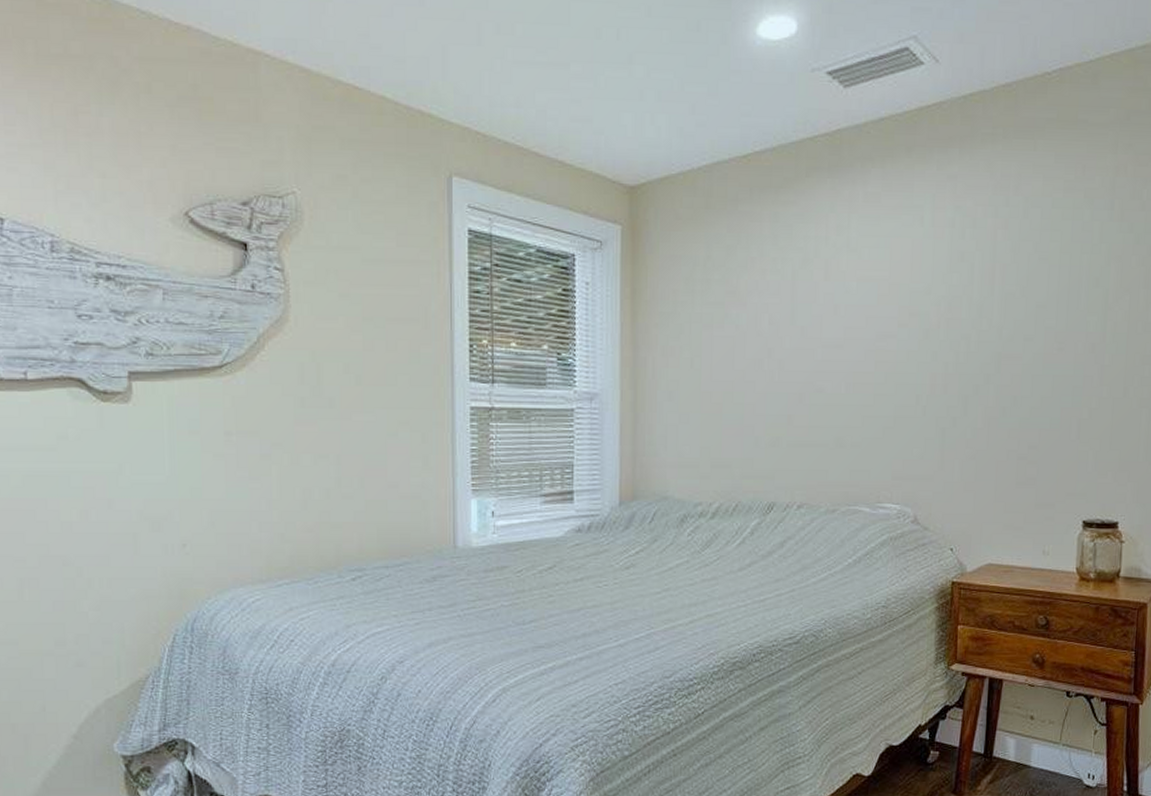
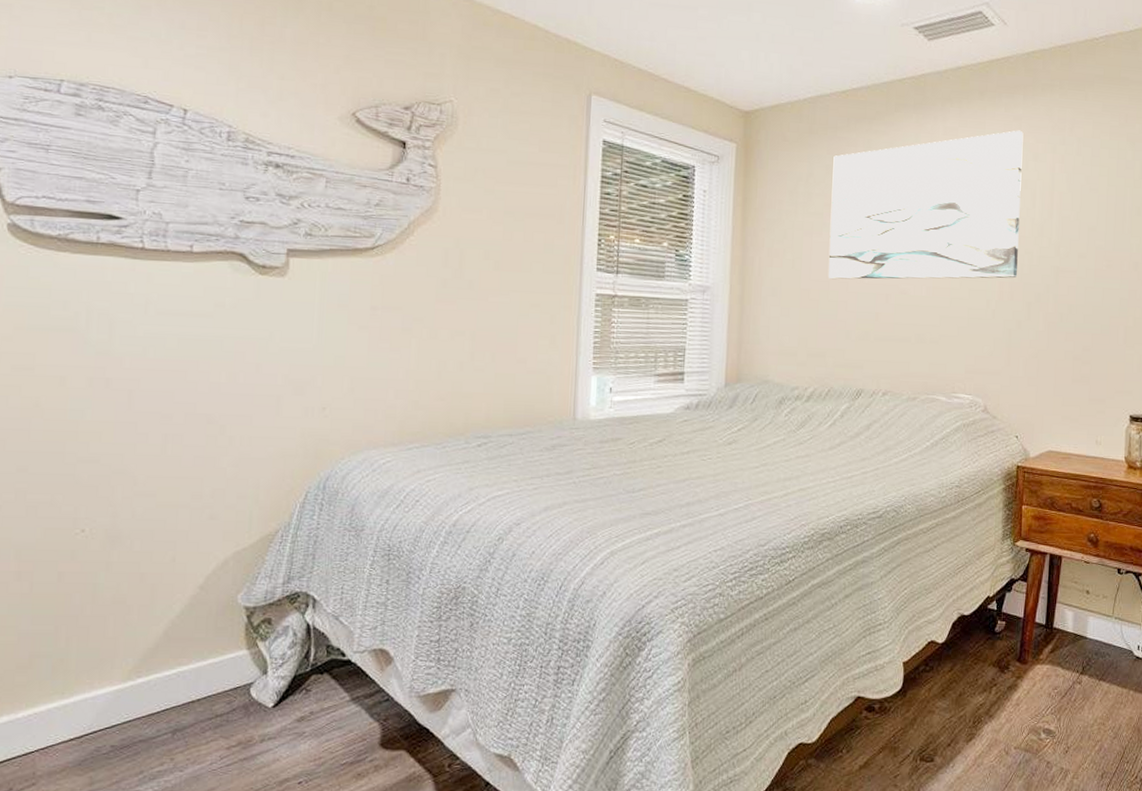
wall art: none [732,191,959,379] -> present [828,130,1024,280]

